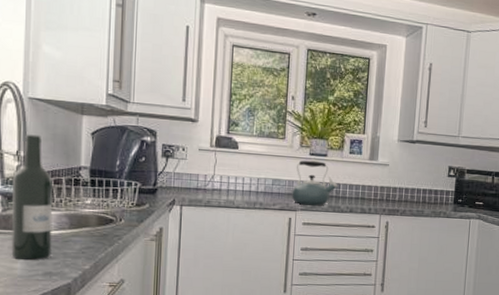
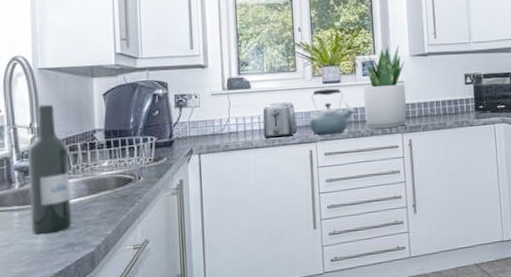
toaster: none [246,166,280,203] -> present [262,102,298,140]
planter: none [346,126,393,209] -> present [362,44,407,129]

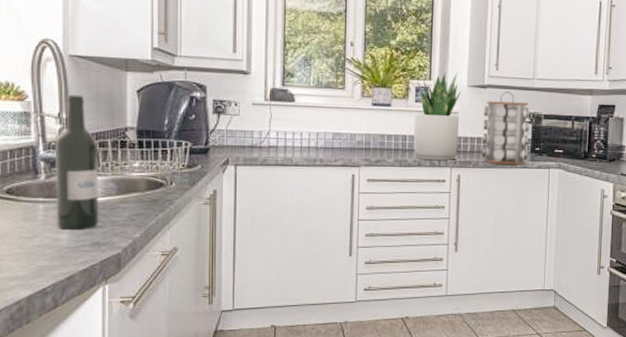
toaster: present [262,102,298,140] -> none [305,120,341,159]
kettle: present [309,88,356,135] -> none [354,111,404,160]
spice rack: none [427,56,473,127] -> present [482,91,530,166]

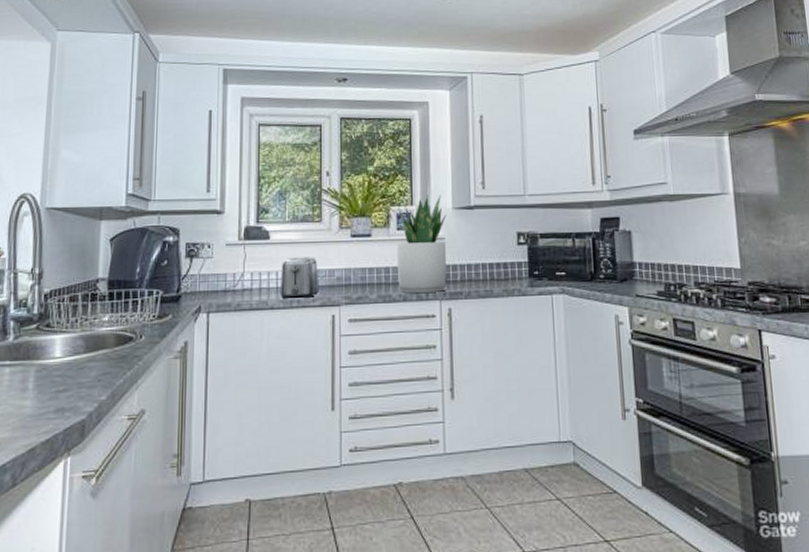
wine bottle: present [54,94,99,229] -> none [21,248,68,395]
toaster: none [305,120,341,159] -> present [281,257,320,300]
spice rack: present [482,91,530,166] -> none [472,210,526,295]

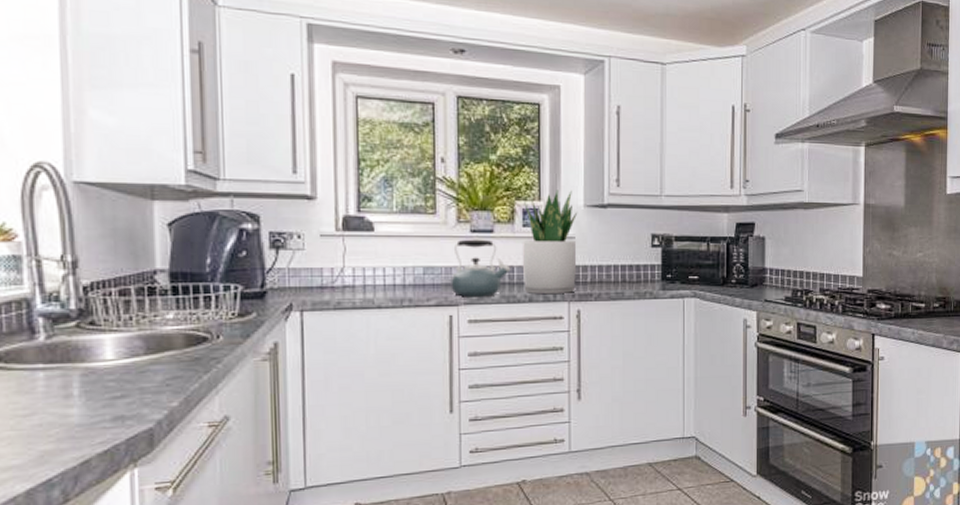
toaster: present [281,257,320,300] -> none [388,252,435,298]
kettle: none [333,243,387,298] -> present [450,239,511,297]

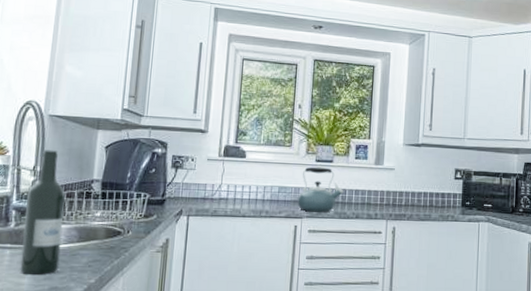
wine bottle: none [57,231,122,402] -> present [20,150,65,275]
planter: present [522,190,578,295] -> none [352,131,398,214]

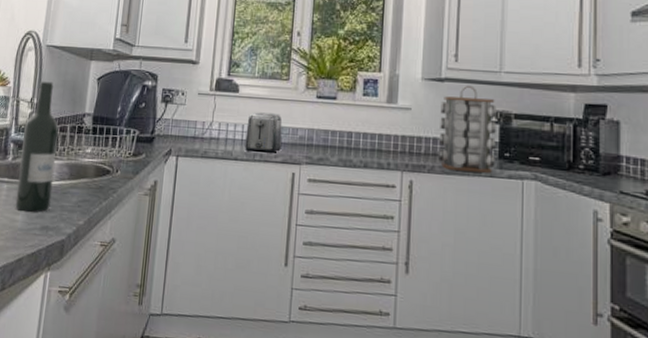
toaster: none [252,174,286,211] -> present [245,112,283,154]
kettle: present [297,167,344,213] -> none [295,104,350,159]
spice rack: none [416,149,461,219] -> present [439,85,497,174]

